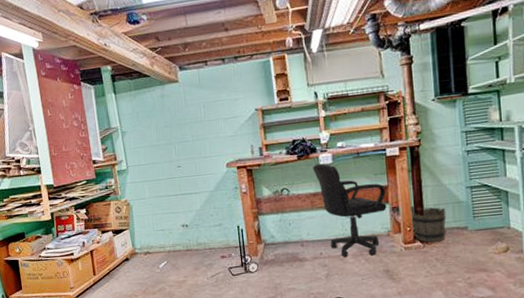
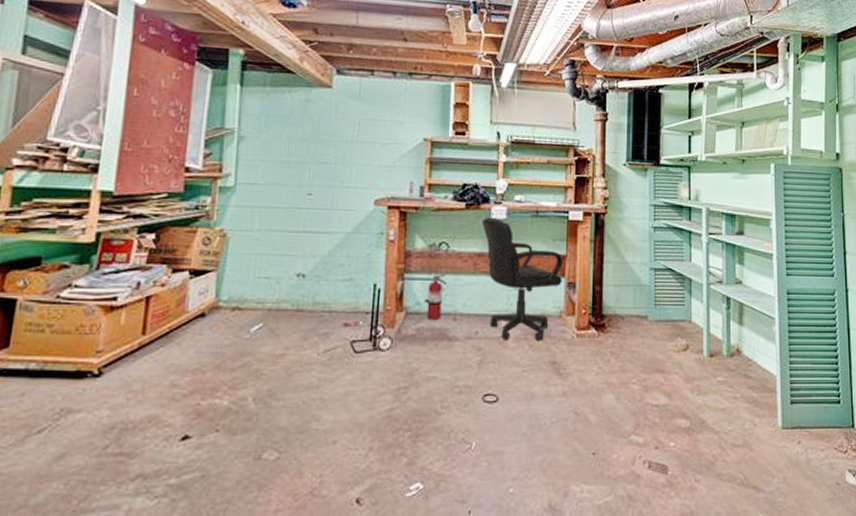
fire extinguisher: none [257,212,292,248] -> present [402,273,447,321]
bucket: present [410,205,447,243] -> none [588,283,627,331]

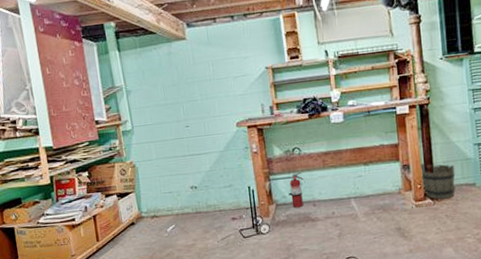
chair: present [481,217,563,341] -> none [323,122,398,216]
bucket: none [588,283,627,331] -> present [420,163,455,200]

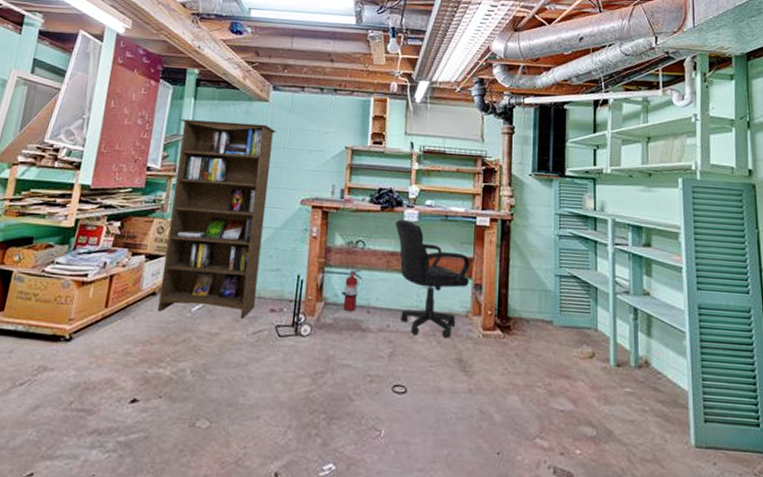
bookcase: none [111,62,218,237] -> present [158,119,277,319]
chair: none [323,122,398,216] -> present [395,219,470,338]
bucket: present [420,163,455,200] -> none [494,285,532,334]

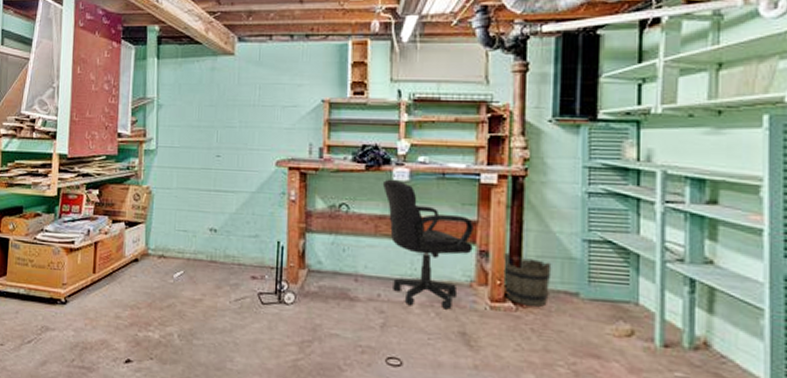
bookcase: present [158,119,277,319] -> none [141,80,246,286]
fire extinguisher: present [322,269,363,312] -> none [303,234,348,280]
bucket: none [494,285,532,334] -> present [503,252,552,307]

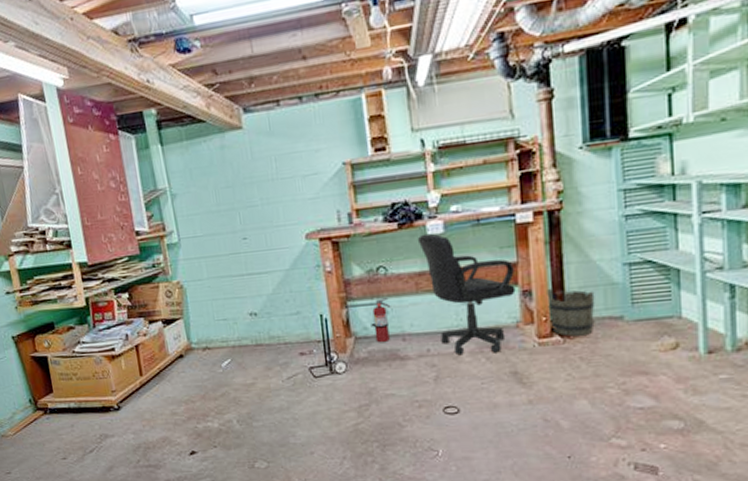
fire extinguisher: none [303,234,348,280] -> present [345,296,391,343]

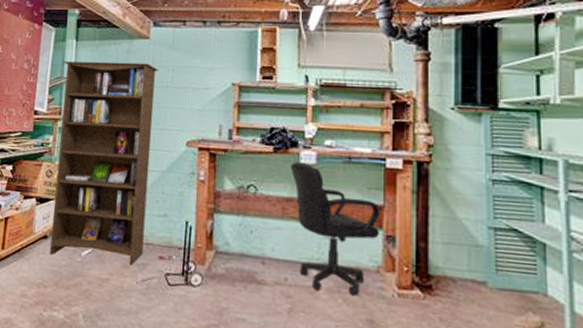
bookcase: none [153,157,283,372] -> present [50,61,160,265]
fire extinguisher: present [345,296,391,343] -> none [211,215,256,263]
bucket: present [547,288,595,337] -> none [410,238,459,295]

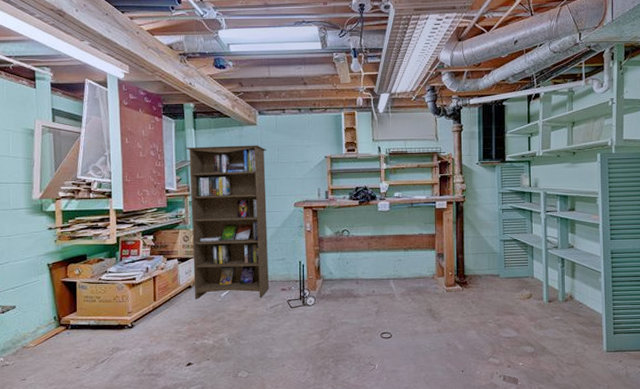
chair: present [290,161,380,296] -> none [371,210,433,296]

